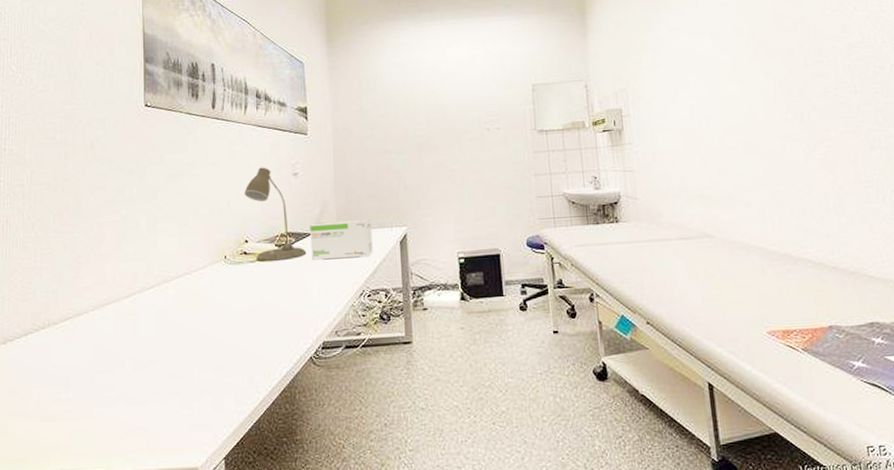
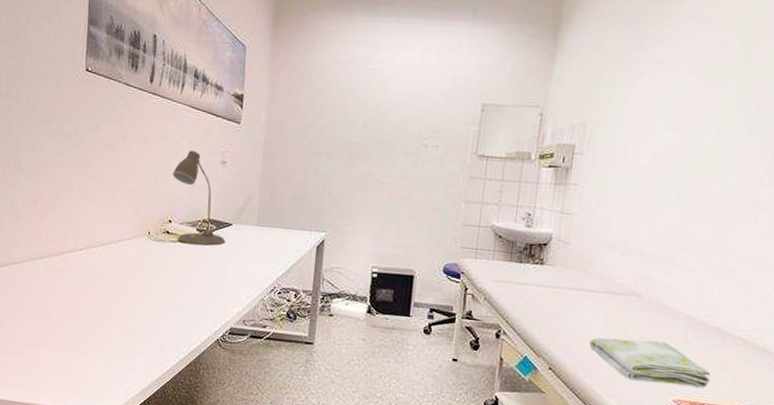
medicine box: present [310,219,374,261] -> none [229,214,292,256]
towel: none [677,277,795,320] -> present [589,337,711,389]

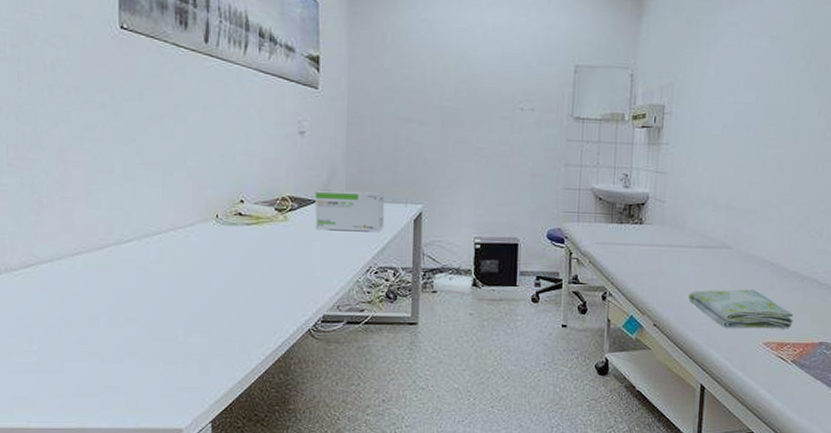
desk lamp: present [173,150,225,246] -> none [241,119,309,228]
medicine box: none [229,214,292,256] -> present [315,189,385,233]

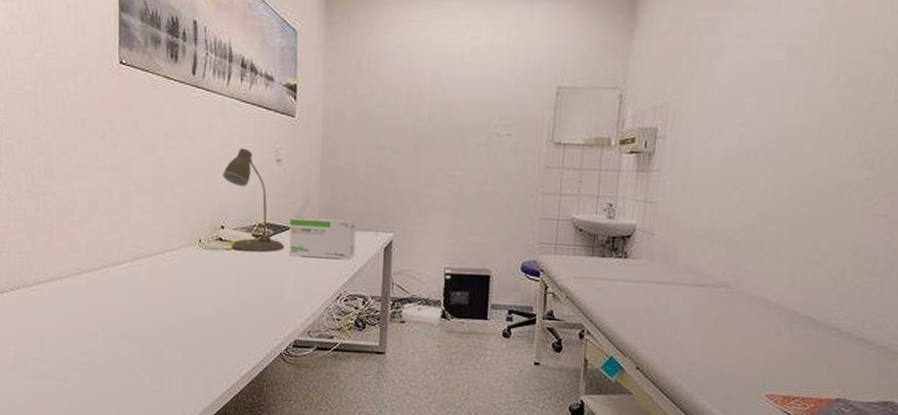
desk lamp: none [241,119,309,228] -> present [223,148,283,253]
towel: present [688,289,794,330] -> none [678,333,805,382]

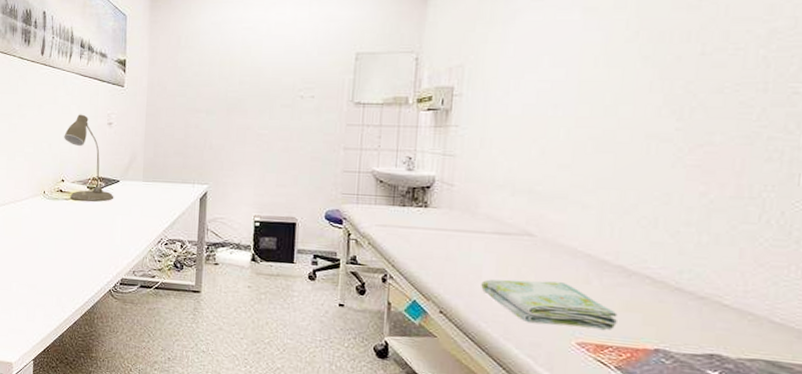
medicine box: present [289,216,356,260] -> none [117,171,176,209]
towel: none [678,333,805,382] -> present [481,279,618,331]

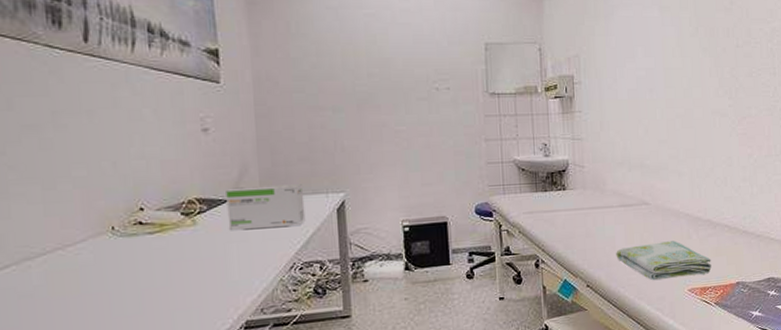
desk lamp: present [64,114,113,203] -> none [136,119,221,234]
medicine box: none [117,171,176,209] -> present [226,184,306,231]

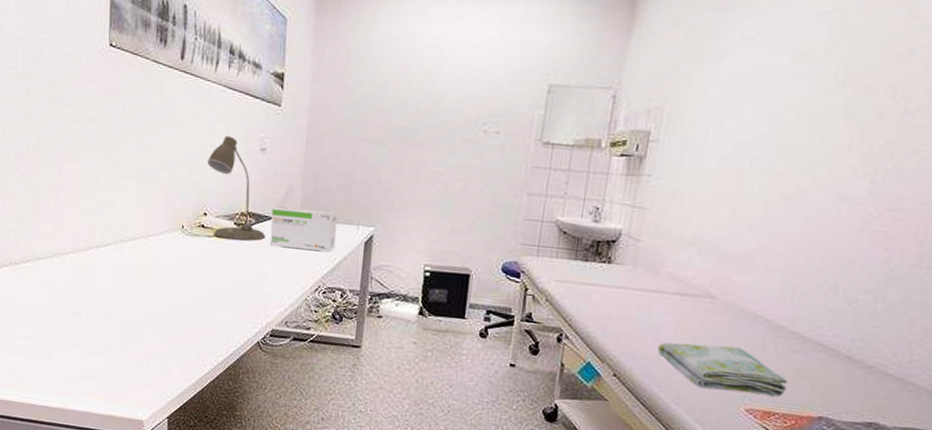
desk lamp: none [136,119,221,234] -> present [207,135,265,242]

